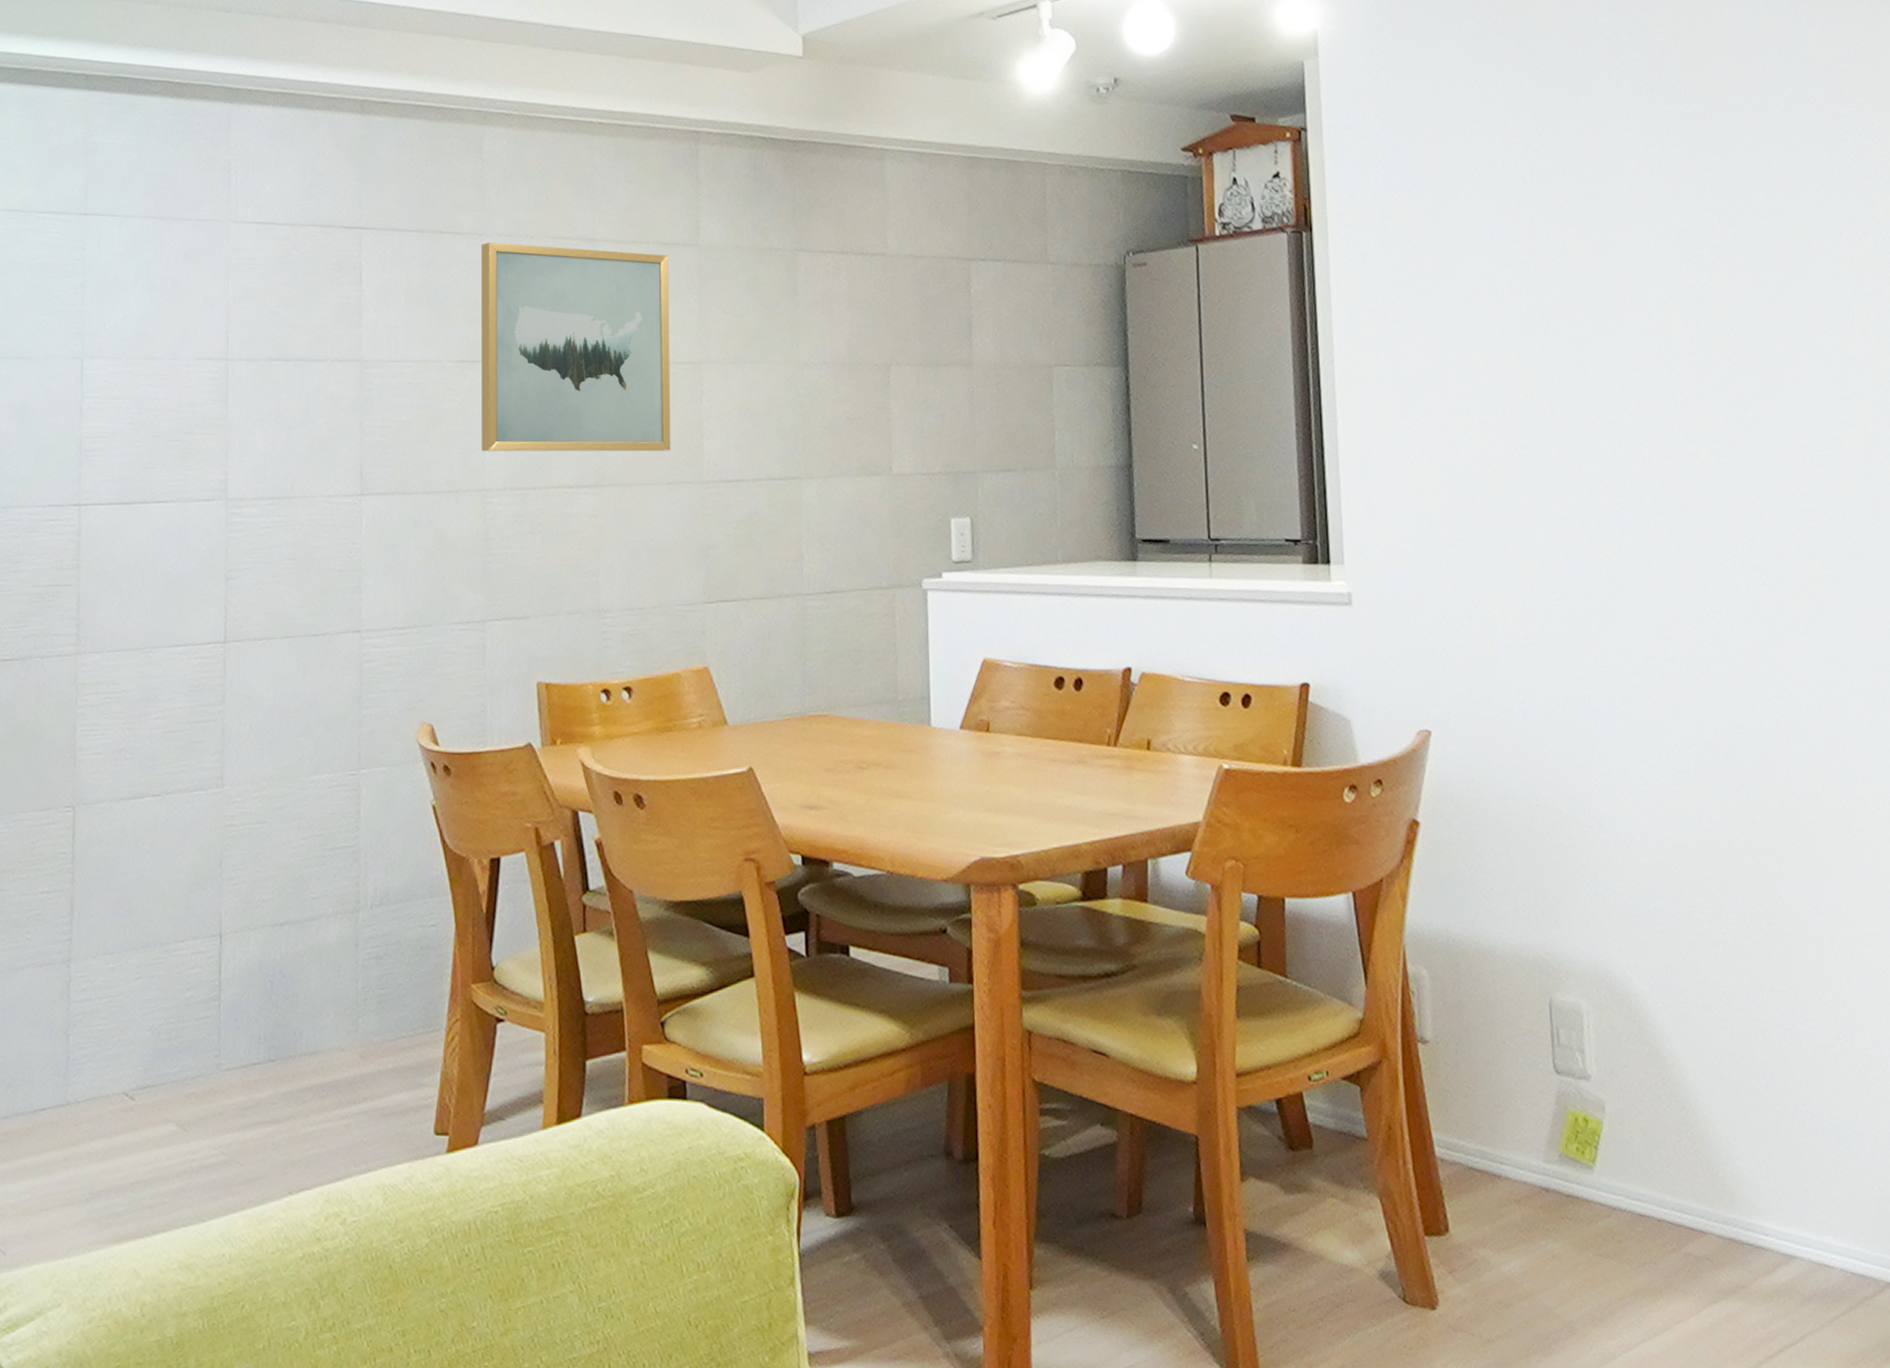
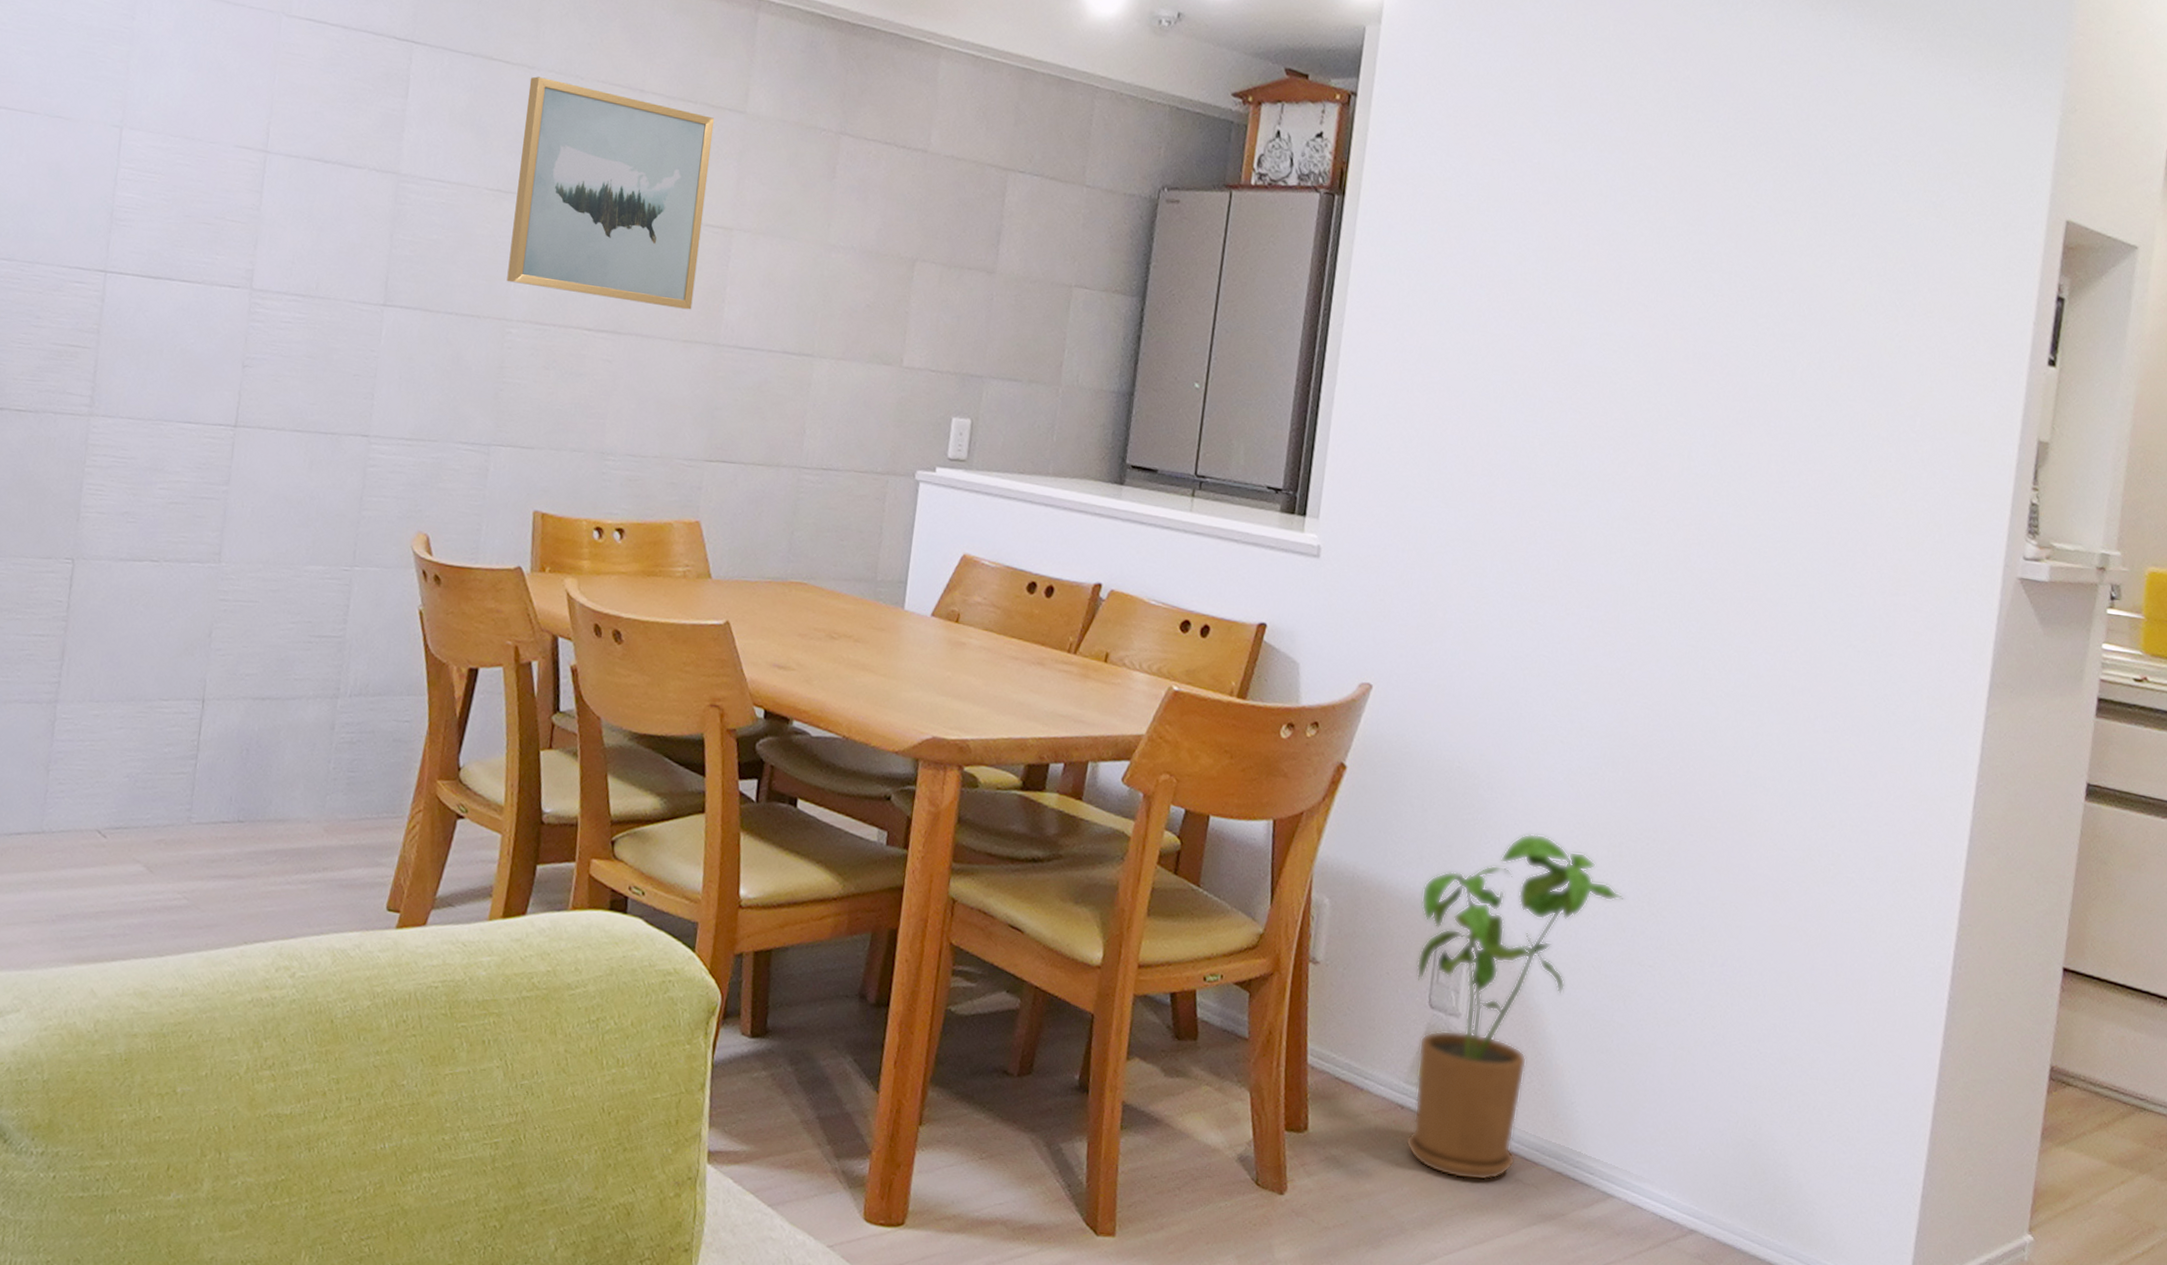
house plant: none [1524,864,1740,1262] -> present [1405,833,1623,1181]

